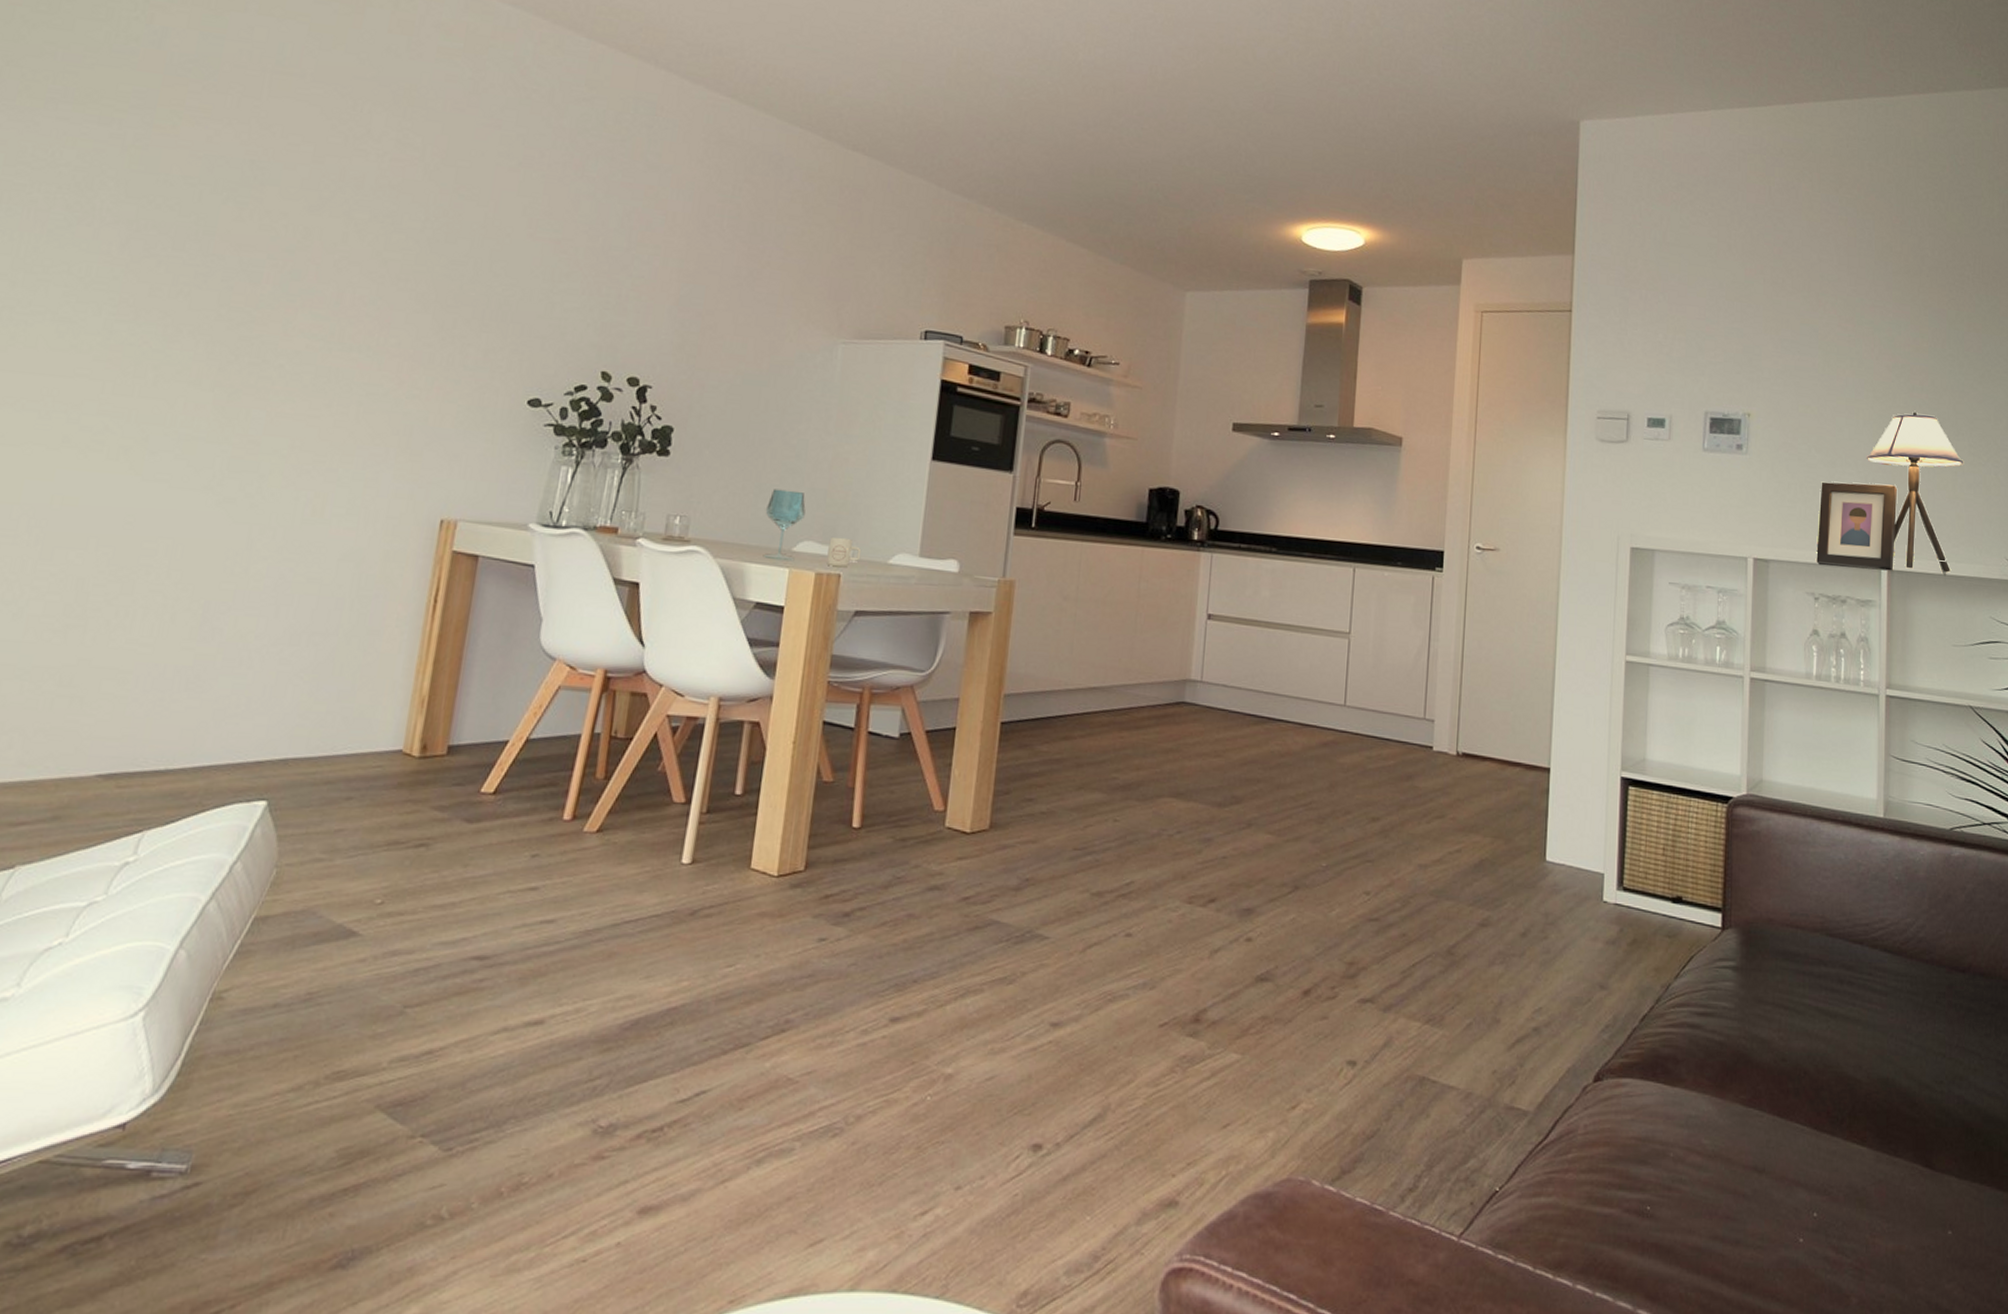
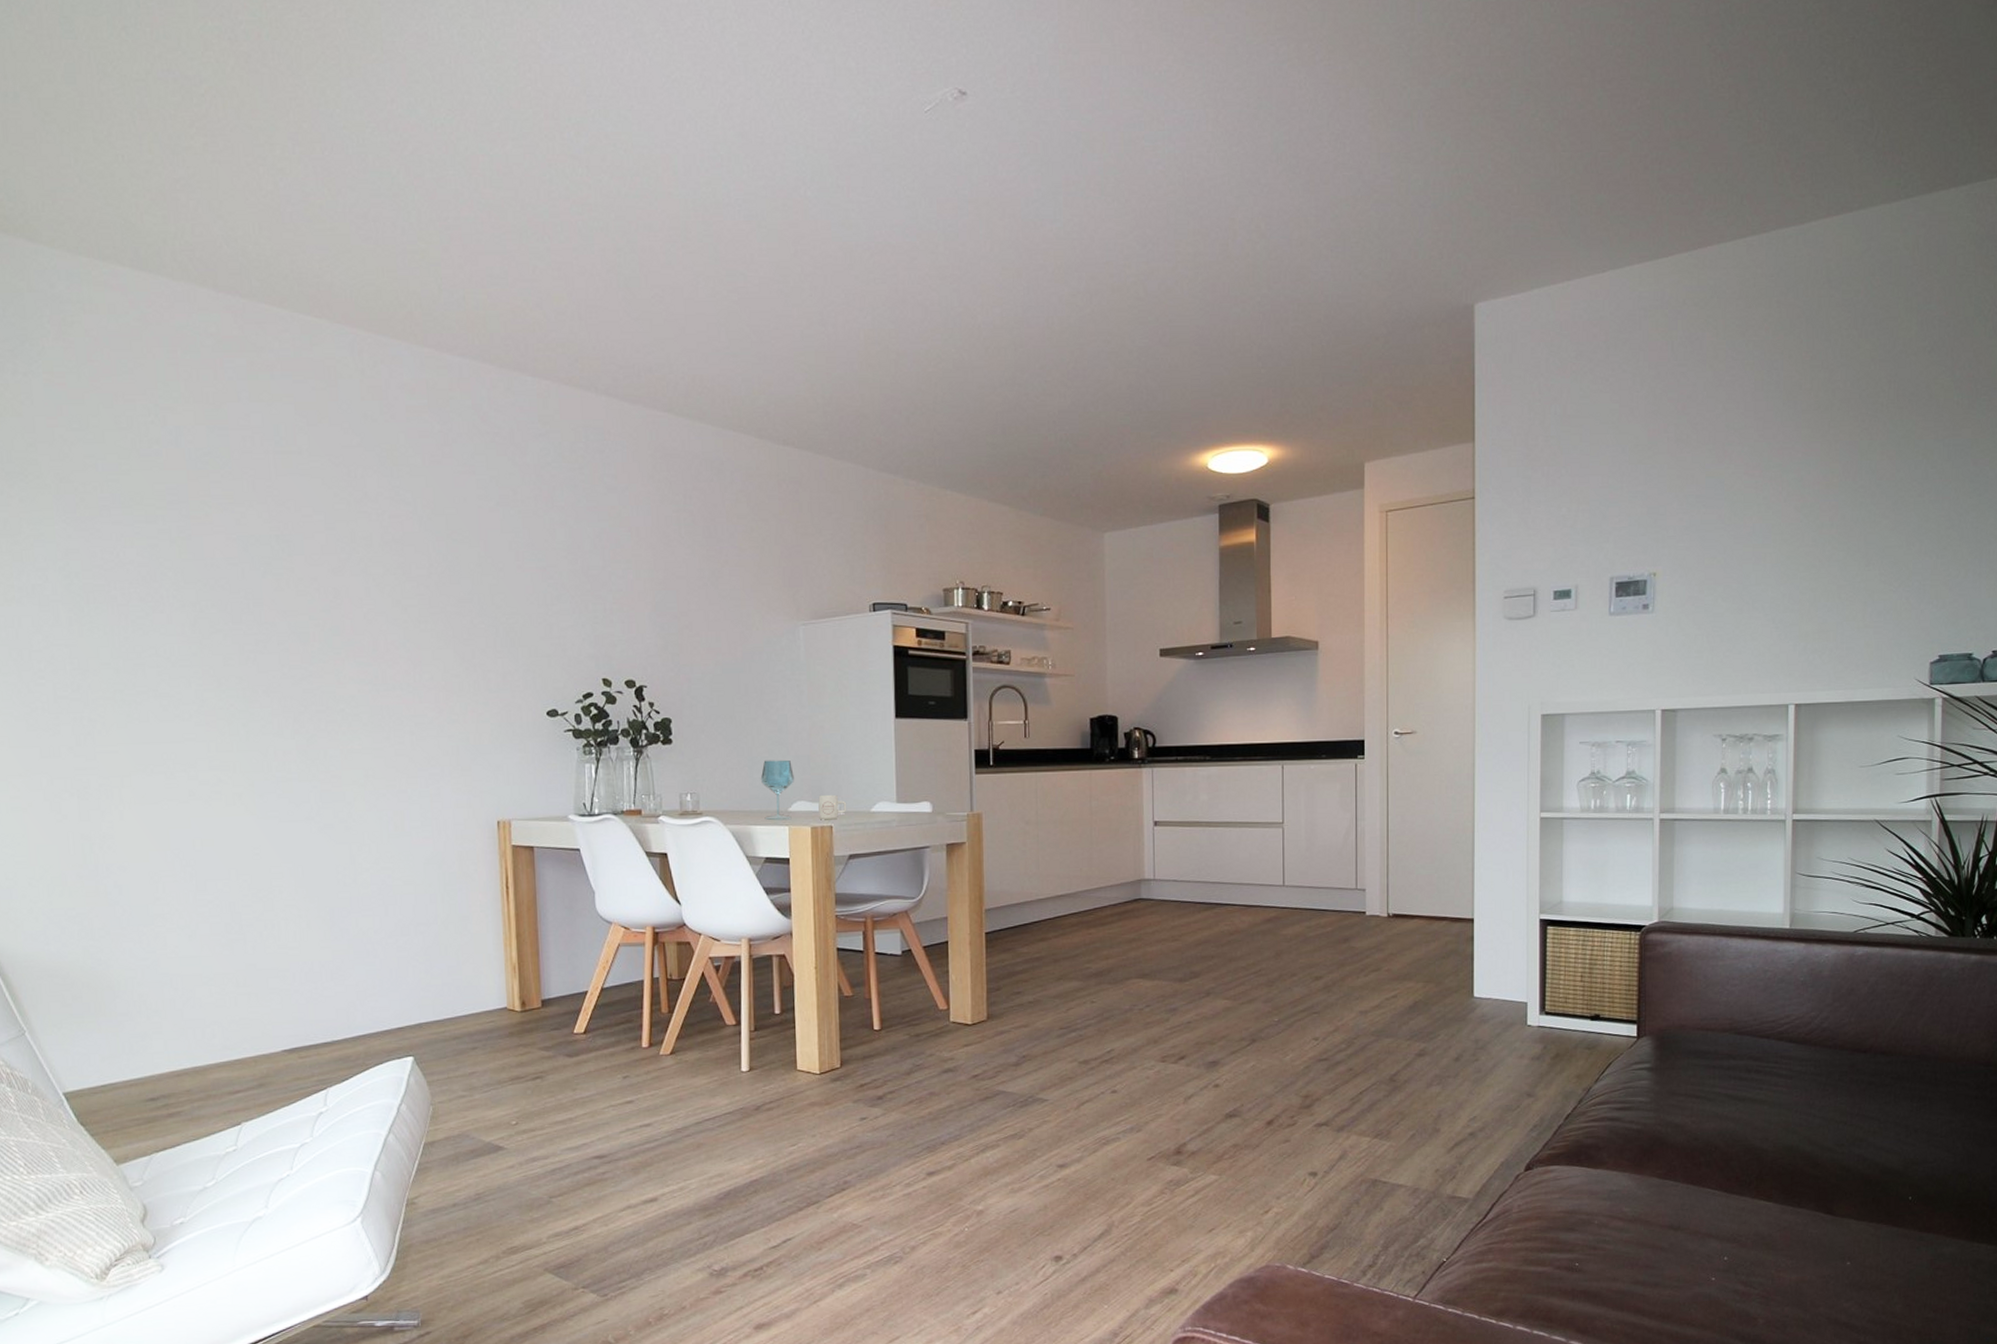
picture frame: present [1816,481,1898,571] -> none [1723,623,1806,708]
table lamp: present [1866,412,1963,576] -> none [1773,548,1873,703]

